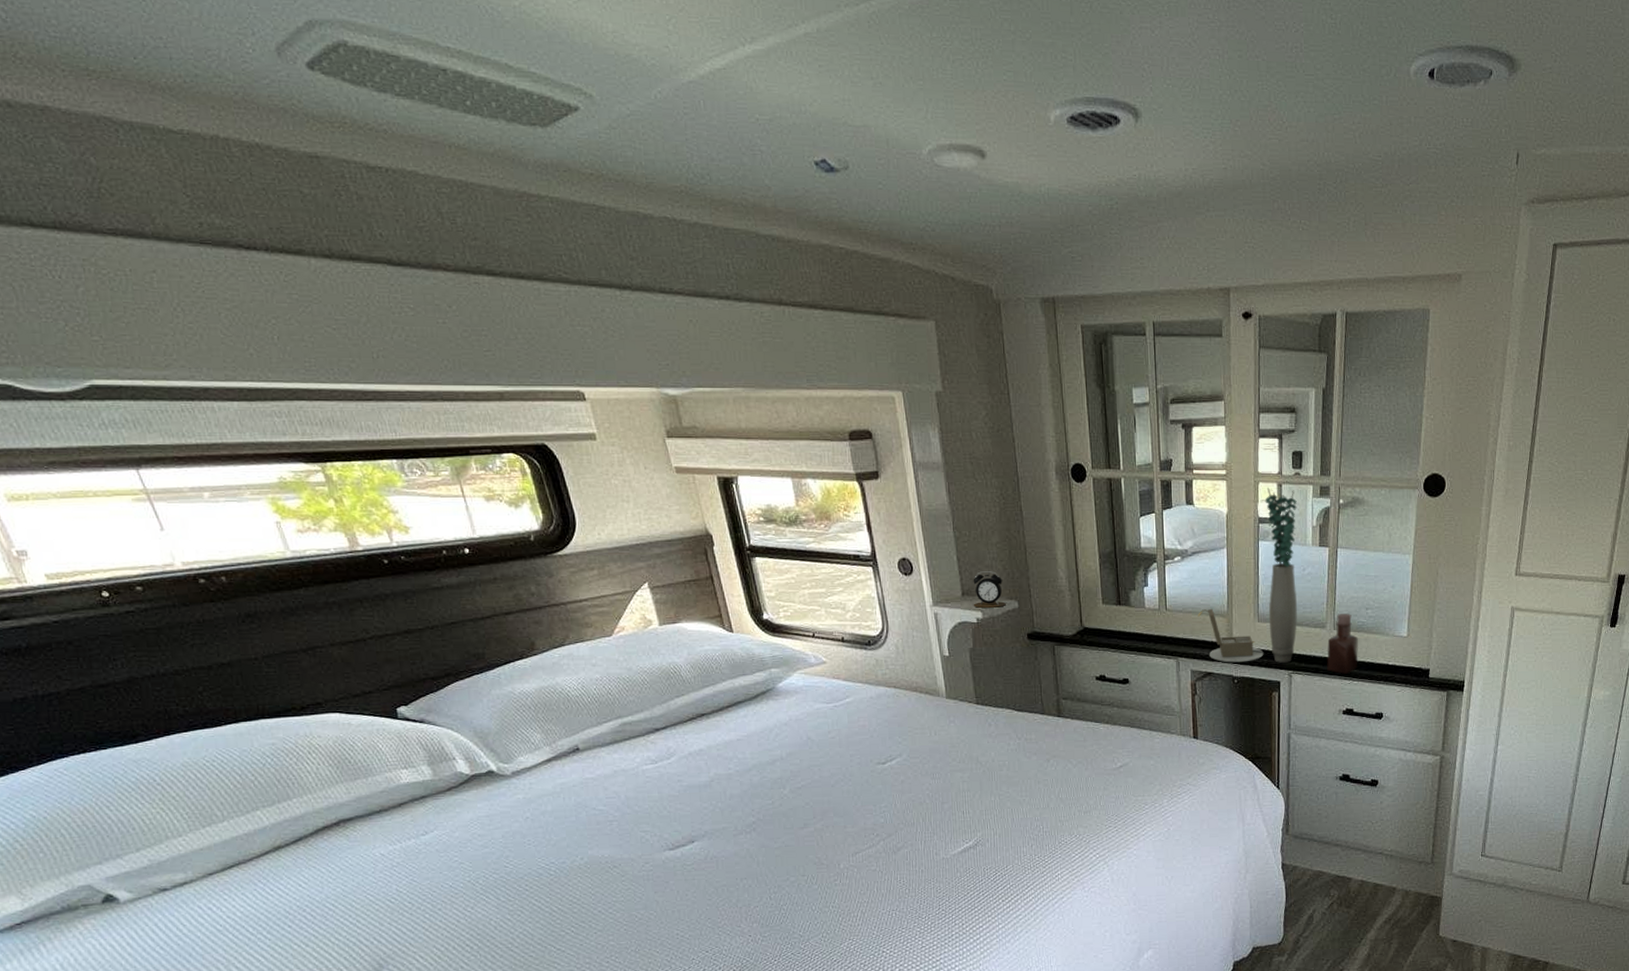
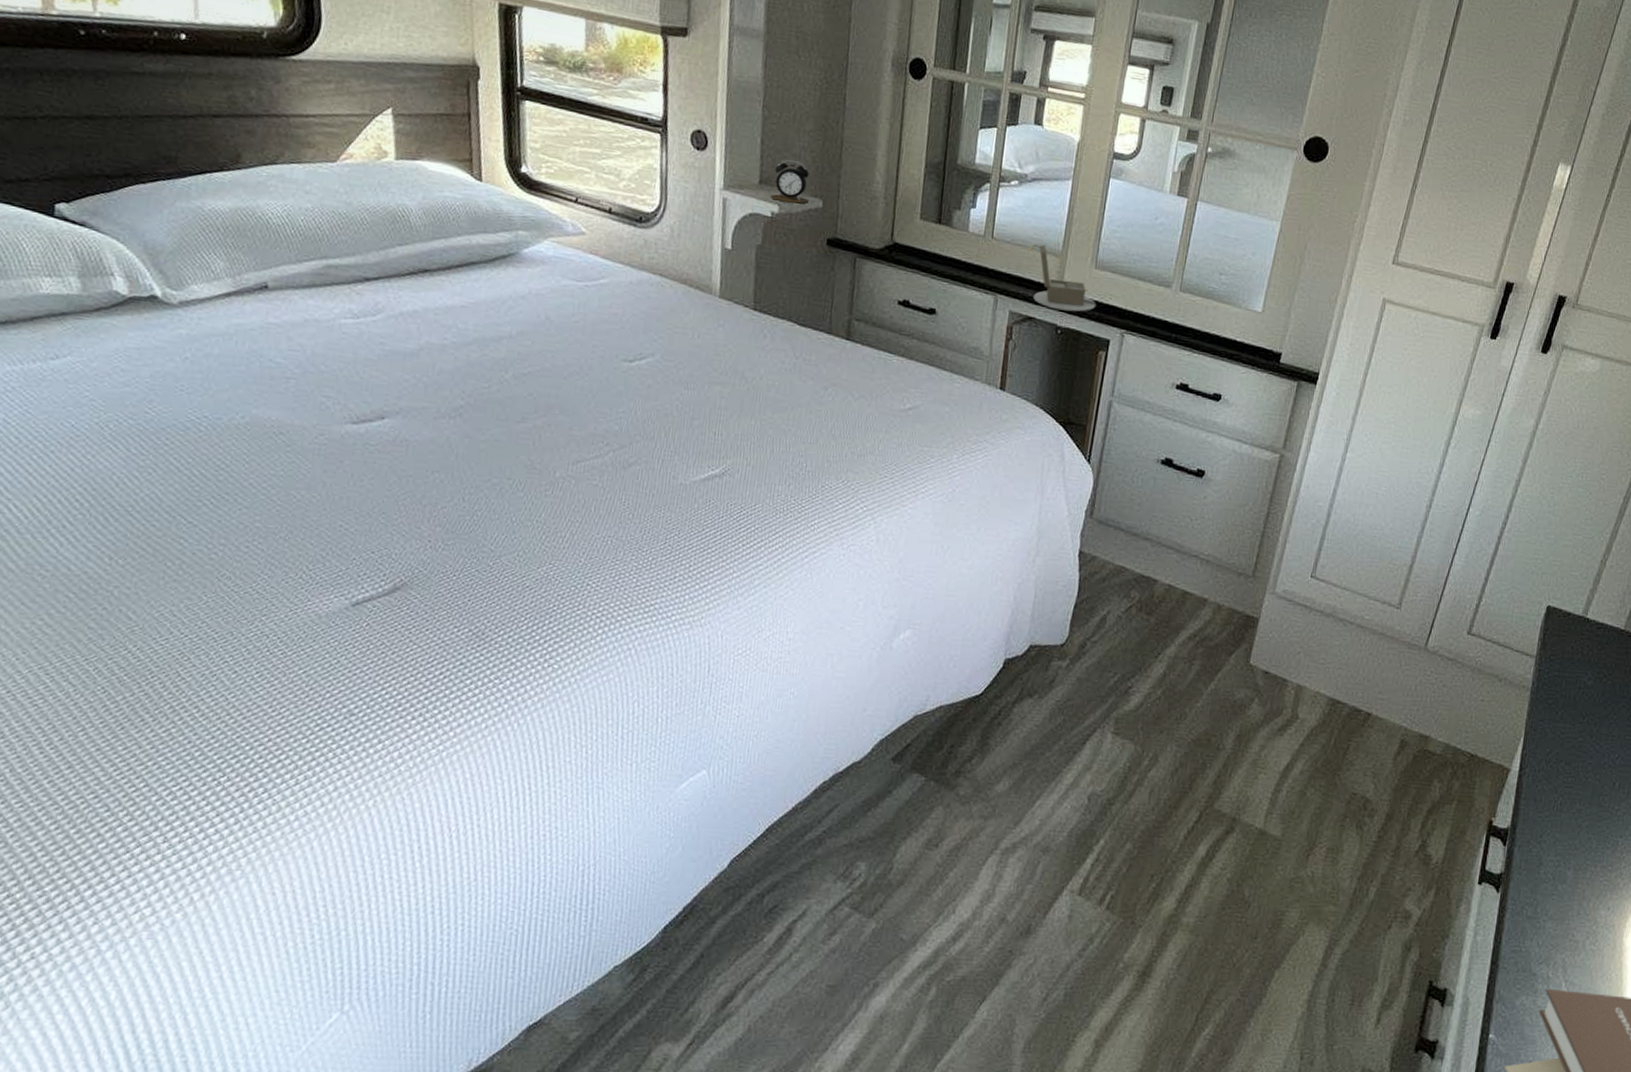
vase: present [1264,488,1298,663] -> none [1105,121,1160,320]
perfume bottle: present [1327,614,1358,675] -> none [1165,274,1206,345]

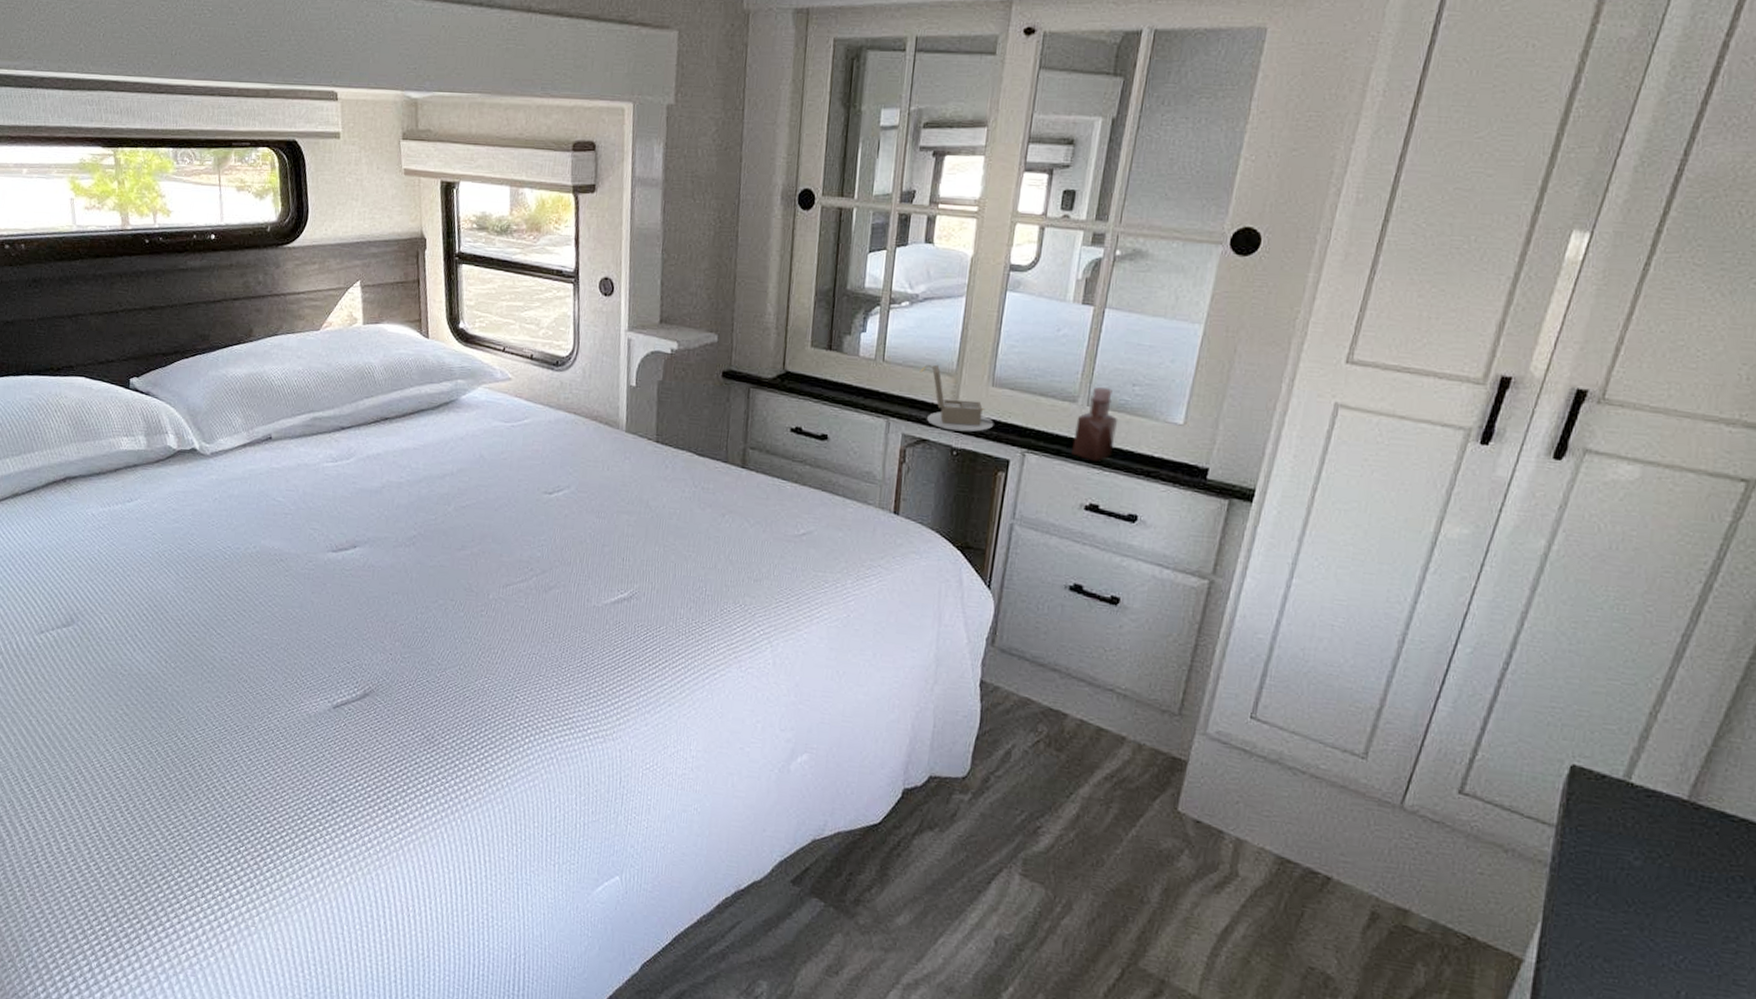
alarm clock: present [770,159,809,204] -> none [669,298,705,340]
perfume bottle: none [1165,274,1206,345] -> present [1071,387,1117,463]

